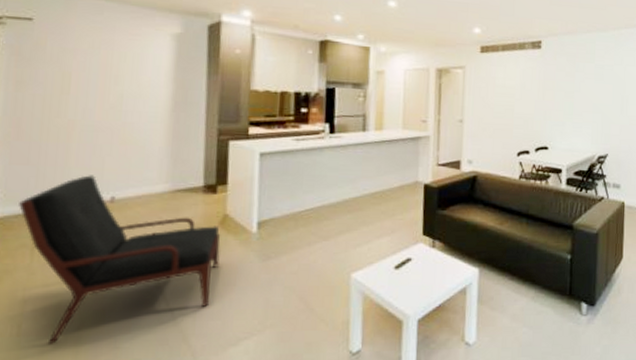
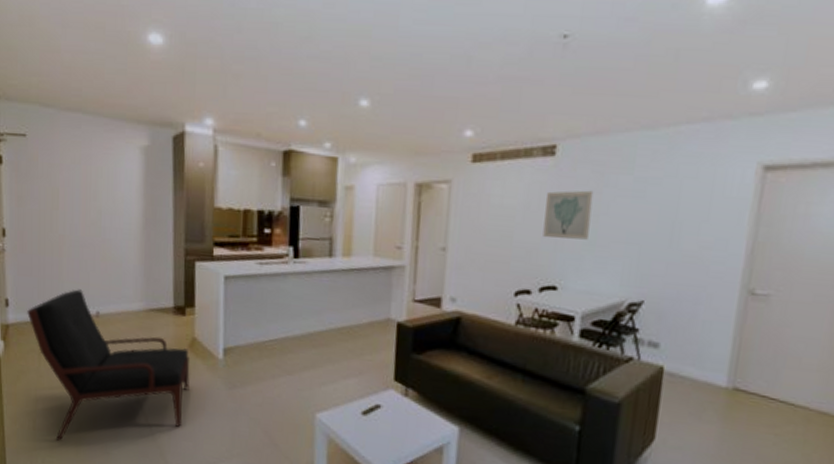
wall art: none [536,74,569,111] -> present [543,190,594,240]

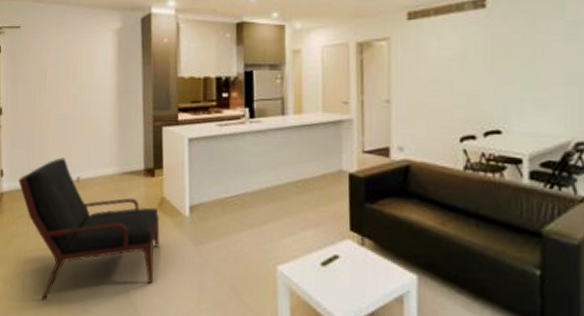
wall art: present [543,190,594,240] -> none [480,37,527,85]

